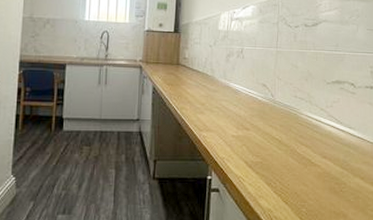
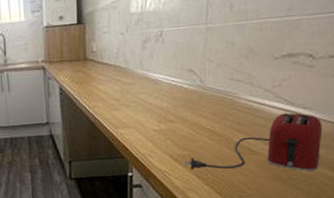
toaster: none [257,130,364,186] -> present [184,113,322,172]

